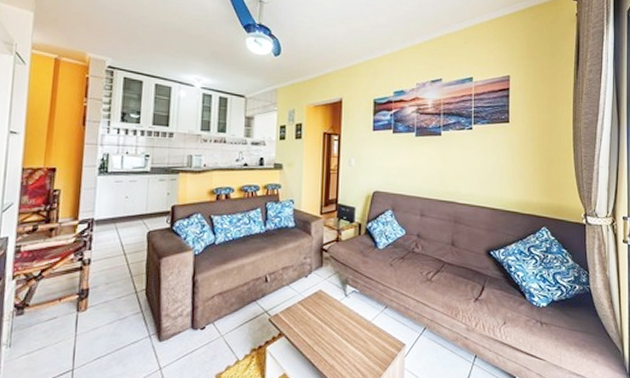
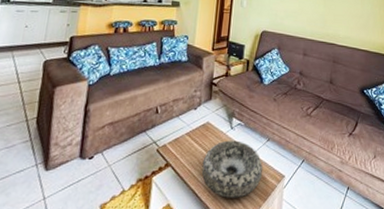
decorative bowl: none [317,308,381,367] -> present [201,140,263,198]

